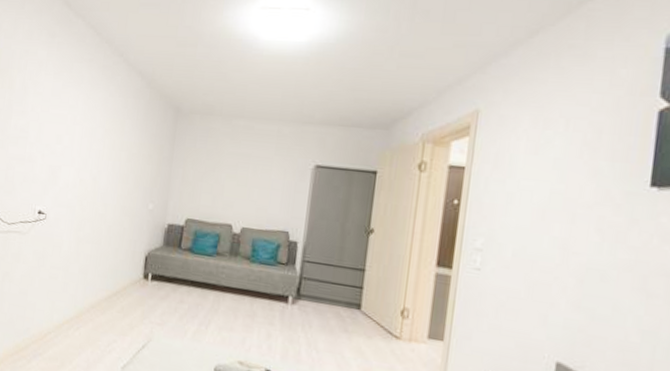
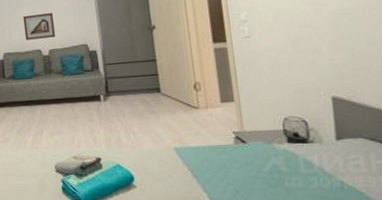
picture frame: none [216,180,258,214] -> present [23,13,56,40]

